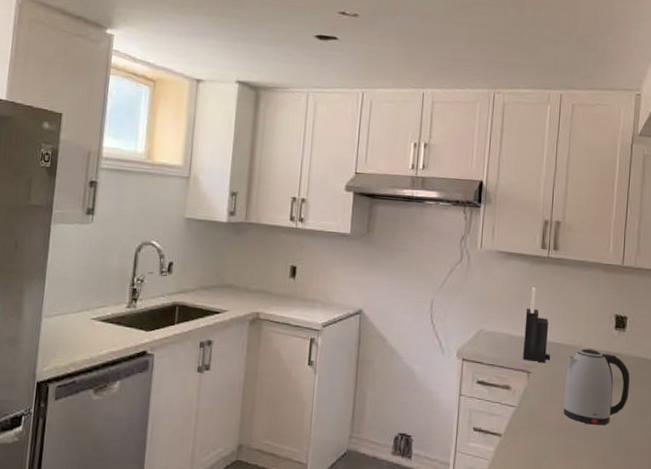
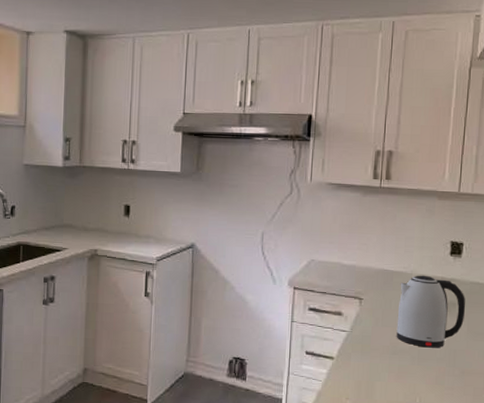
knife block: present [523,286,551,363] -> none [355,216,384,290]

